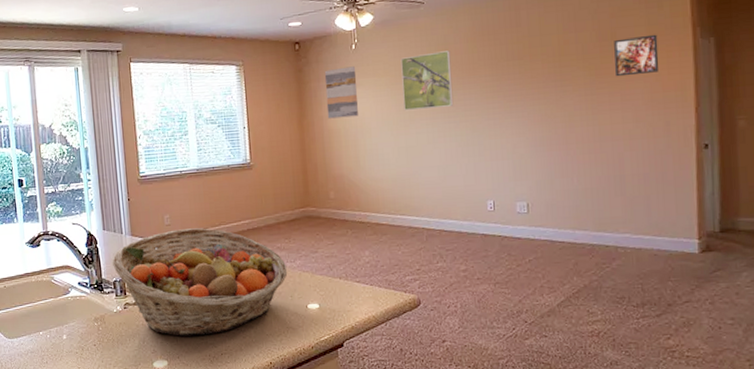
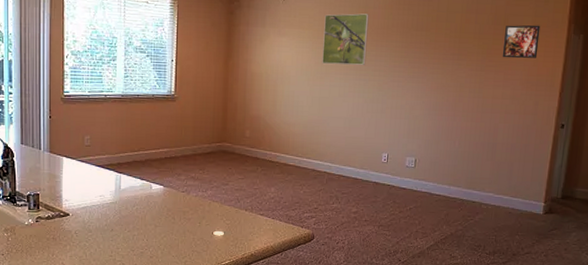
fruit basket: present [112,228,288,336] -> none [28,151,199,253]
wall art: present [324,66,358,119] -> none [252,15,284,64]

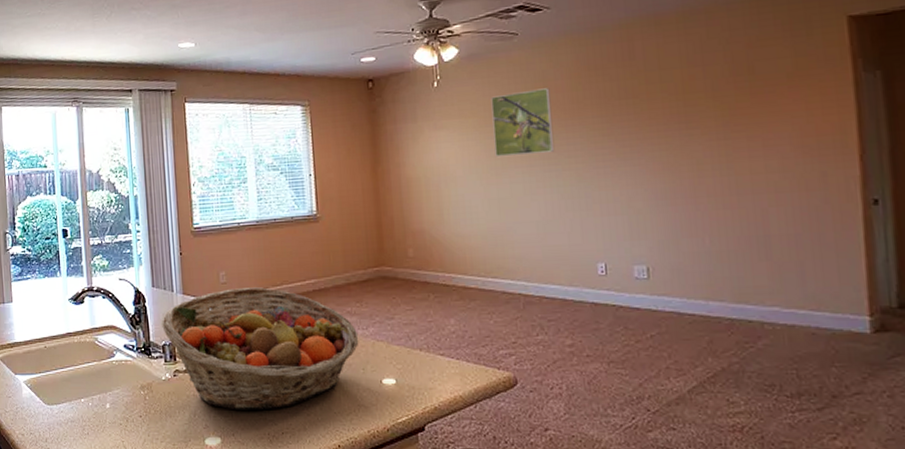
fruit basket: none [28,151,199,253] -> present [162,287,359,411]
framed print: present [502,25,541,59] -> none [752,67,811,118]

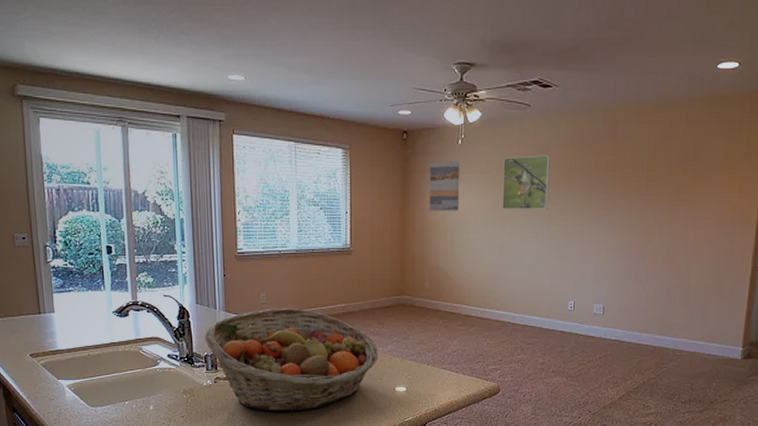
wall art: none [401,106,441,166] -> present [429,161,460,211]

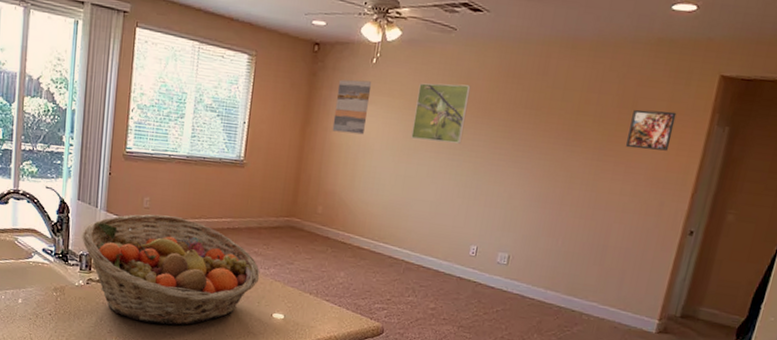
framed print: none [693,159,734,196] -> present [625,109,677,151]

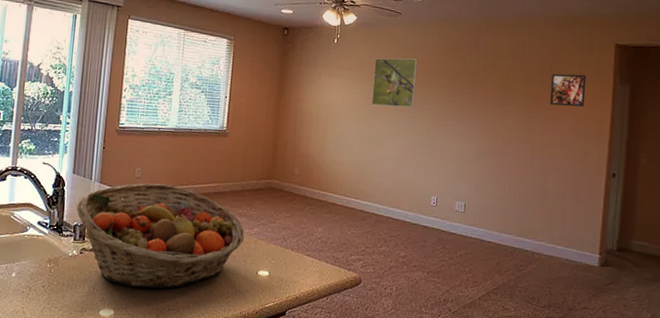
wall art: present [332,79,372,135] -> none [303,57,335,104]

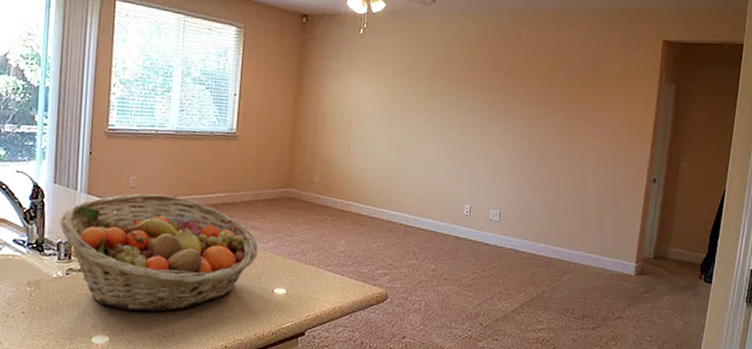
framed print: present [371,58,418,108] -> none [401,51,453,108]
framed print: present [549,73,586,107] -> none [592,71,632,108]

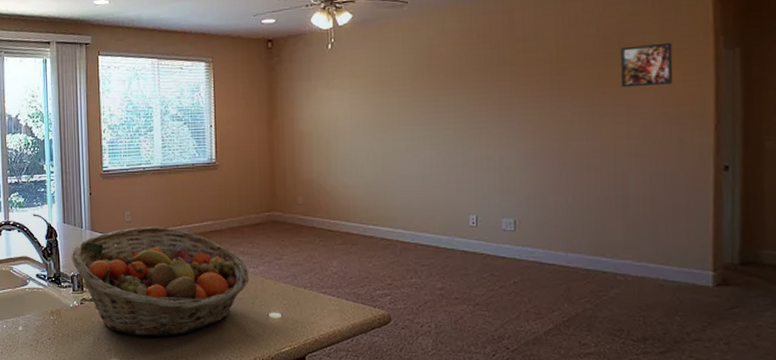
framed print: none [592,71,632,108] -> present [620,42,673,88]

